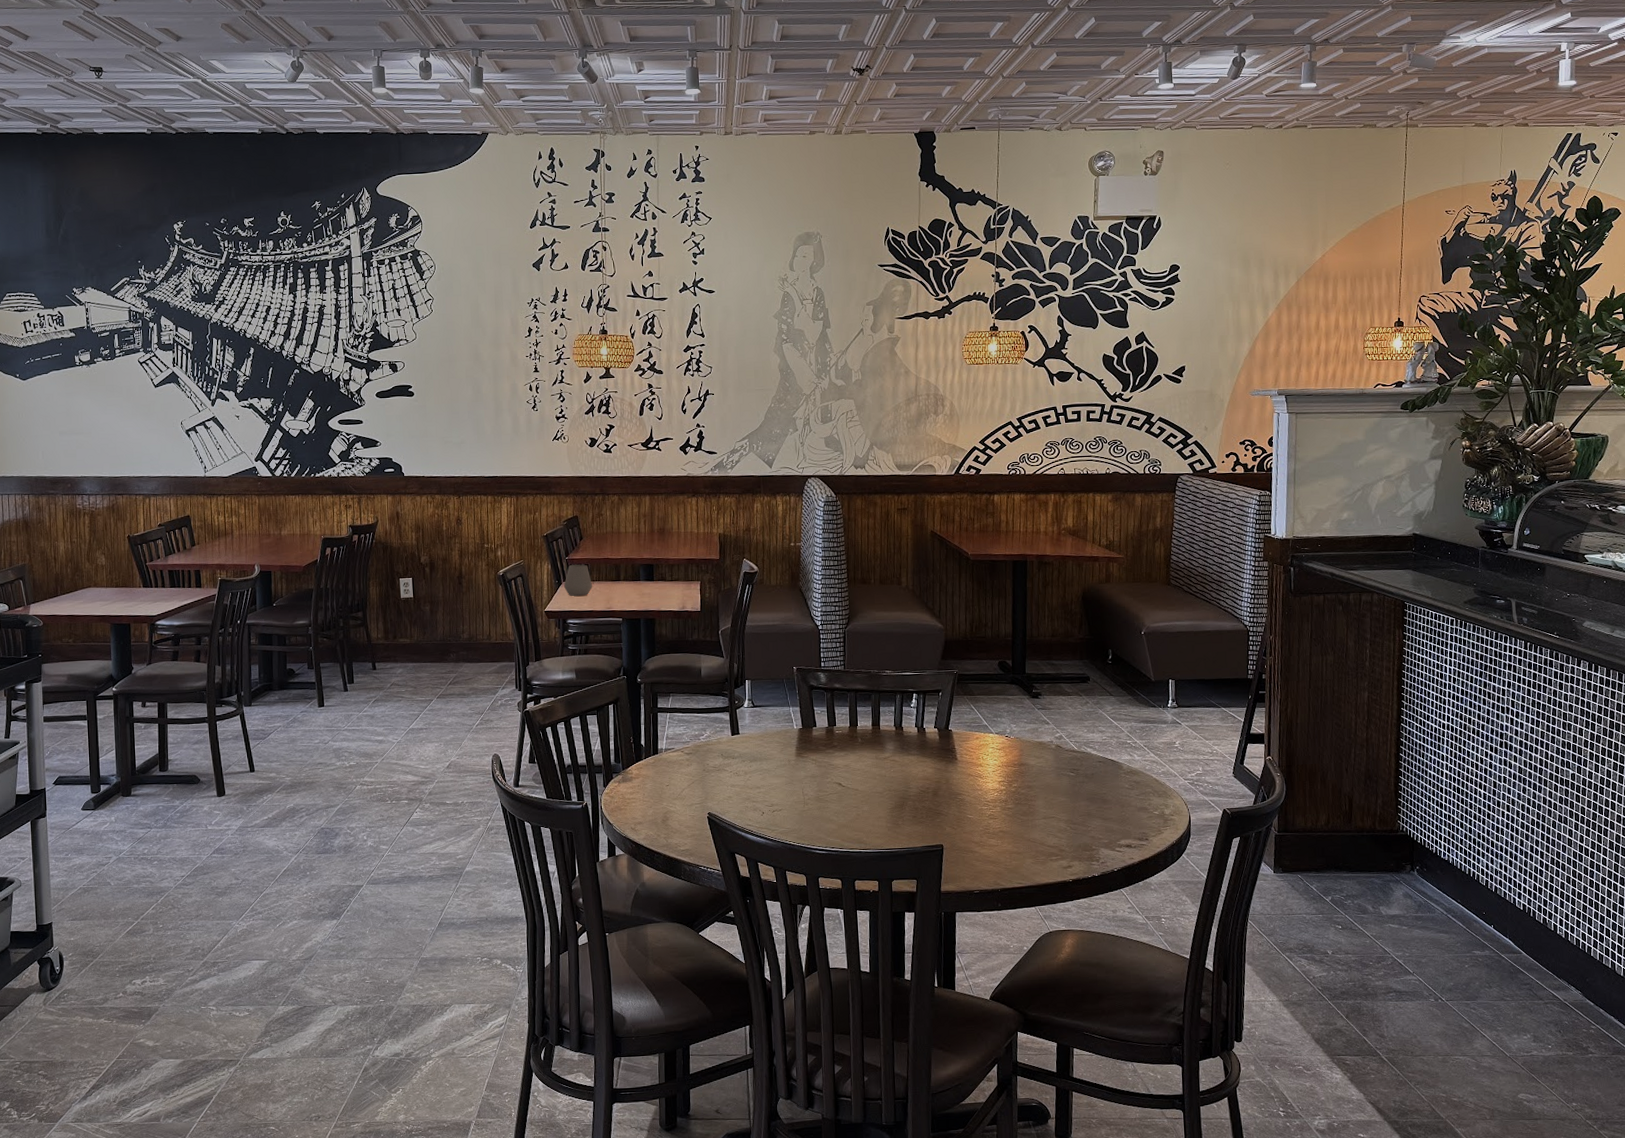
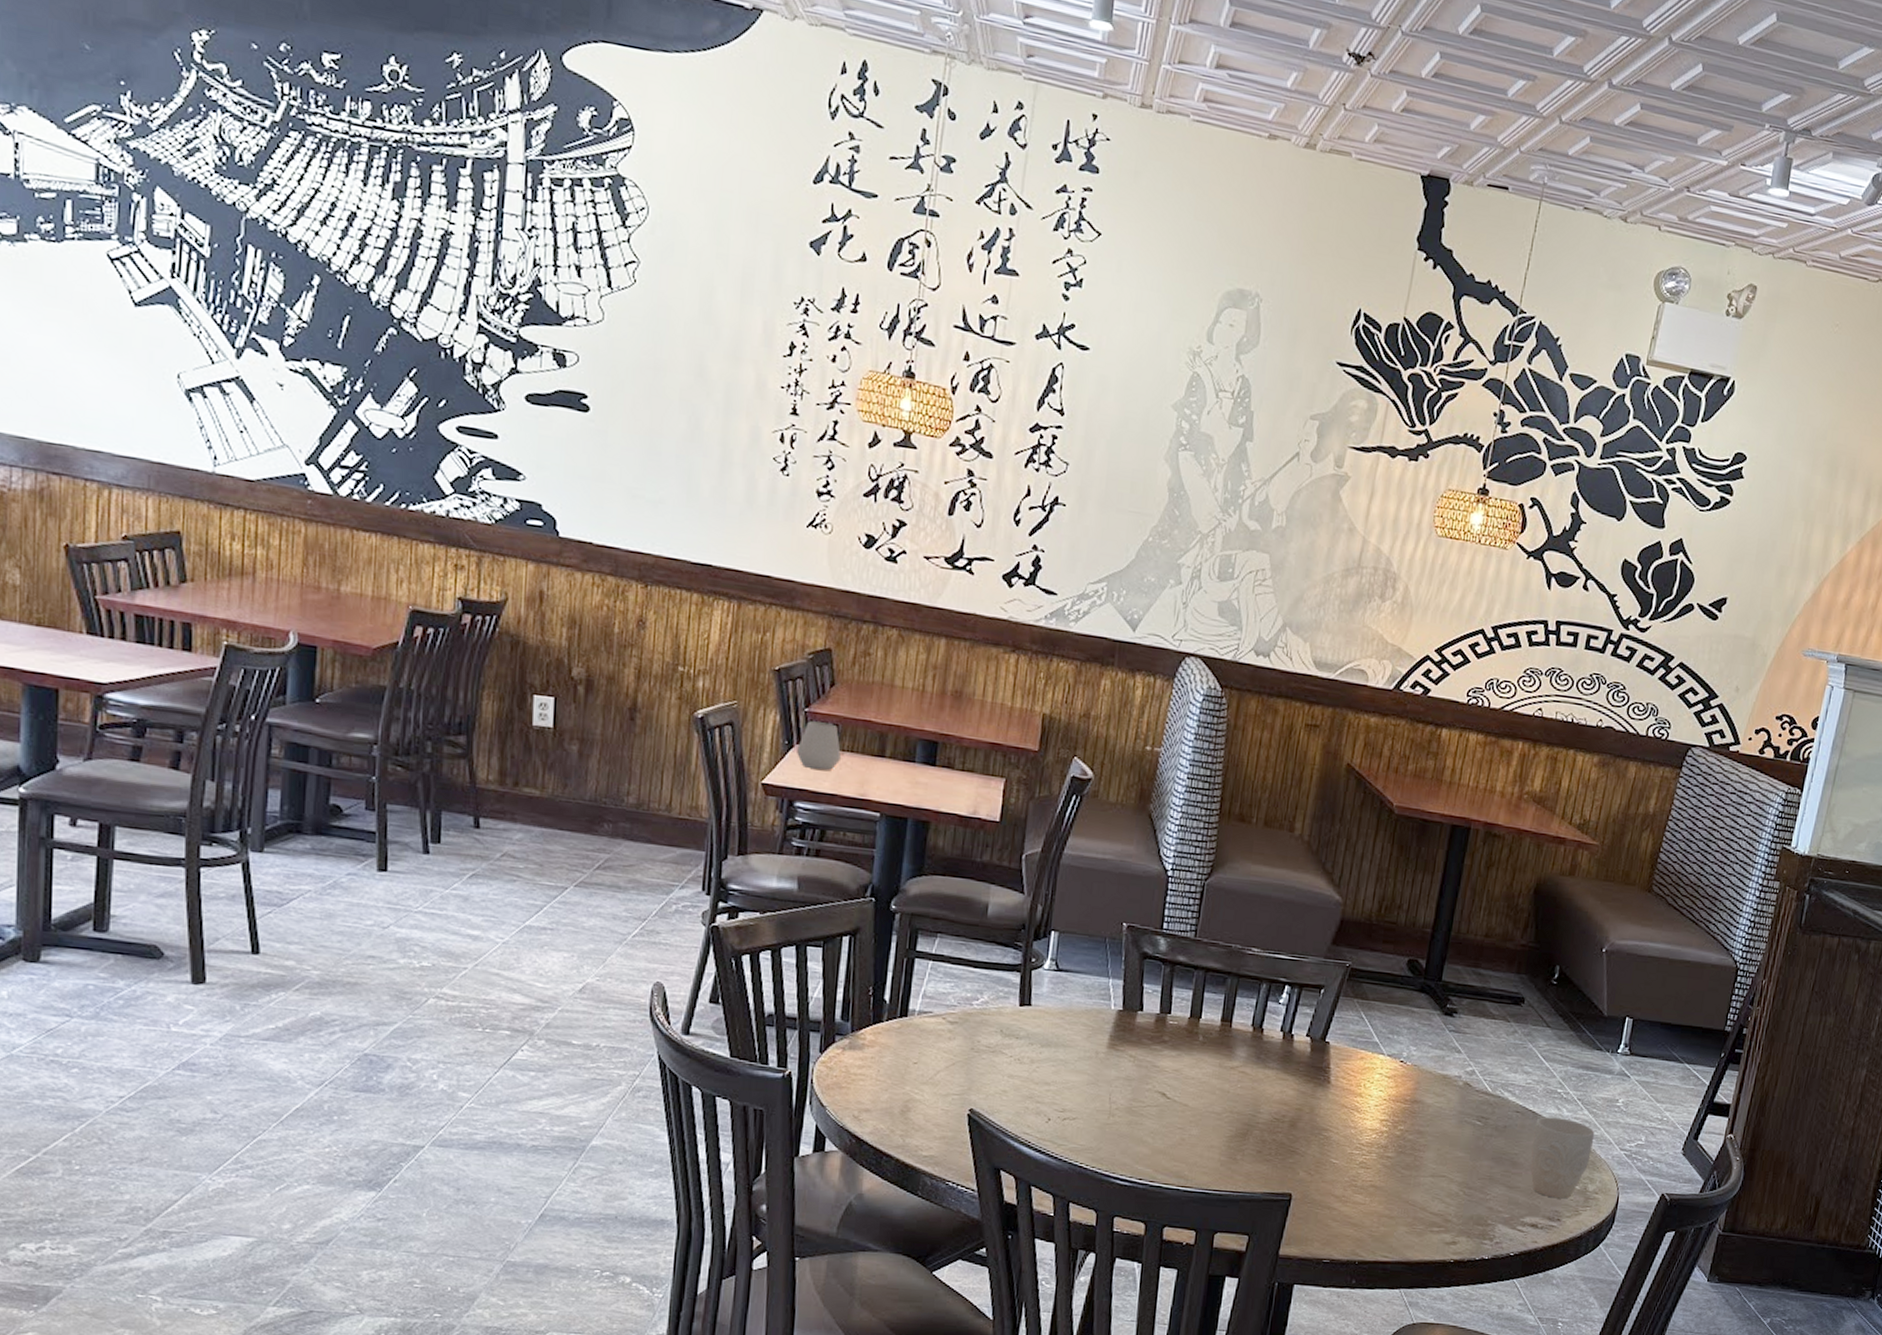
cup: none [1115,762,1163,823] -> present [1531,1116,1595,1199]

